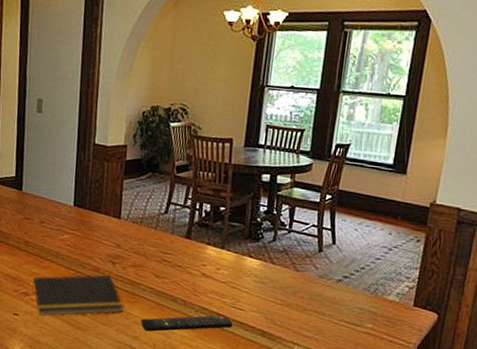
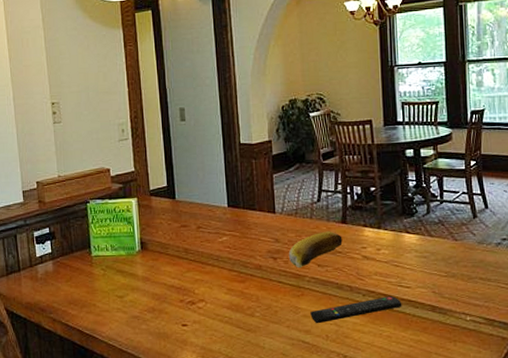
notepad: present [32,274,124,316] -> none [197,271,291,323]
banana: none [127,243,184,276] -> present [288,231,343,269]

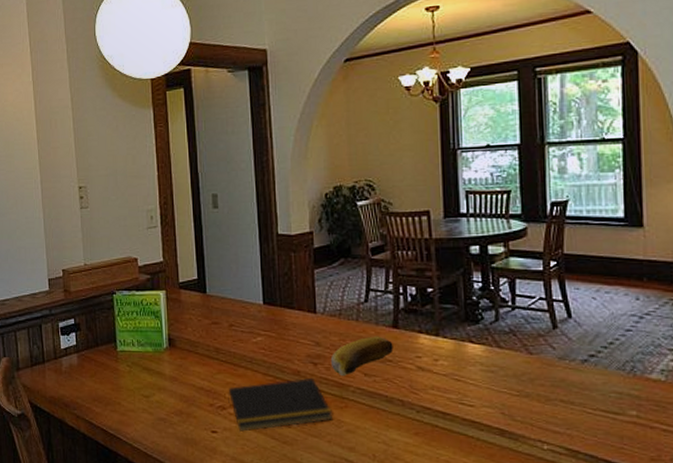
notepad: none [197,271,291,323] -> present [228,377,333,432]
remote control: present [310,295,402,324] -> none [355,414,464,441]

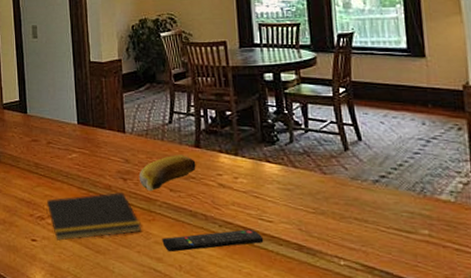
remote control: none [355,414,464,441] -> present [162,228,264,253]

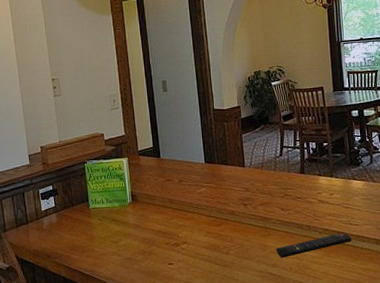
notepad: present [46,192,142,241] -> none [180,215,260,261]
banana: present [138,154,196,192] -> none [256,180,302,213]

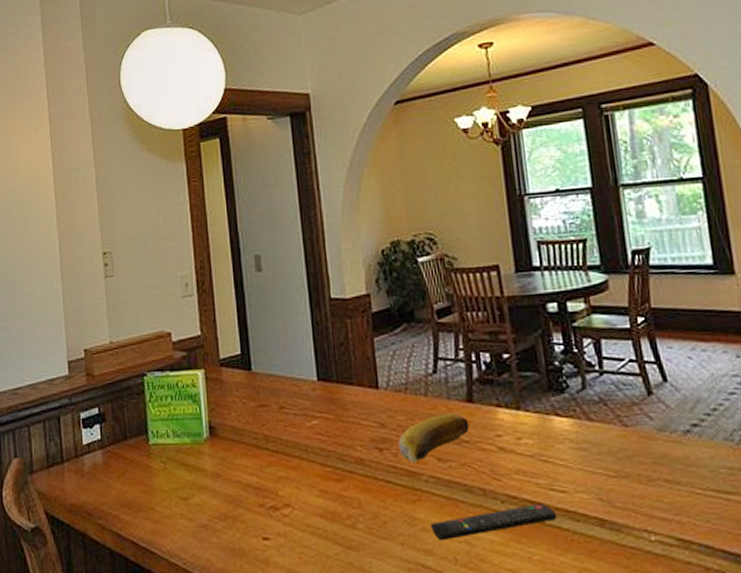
banana: none [256,180,302,213] -> present [397,413,470,464]

